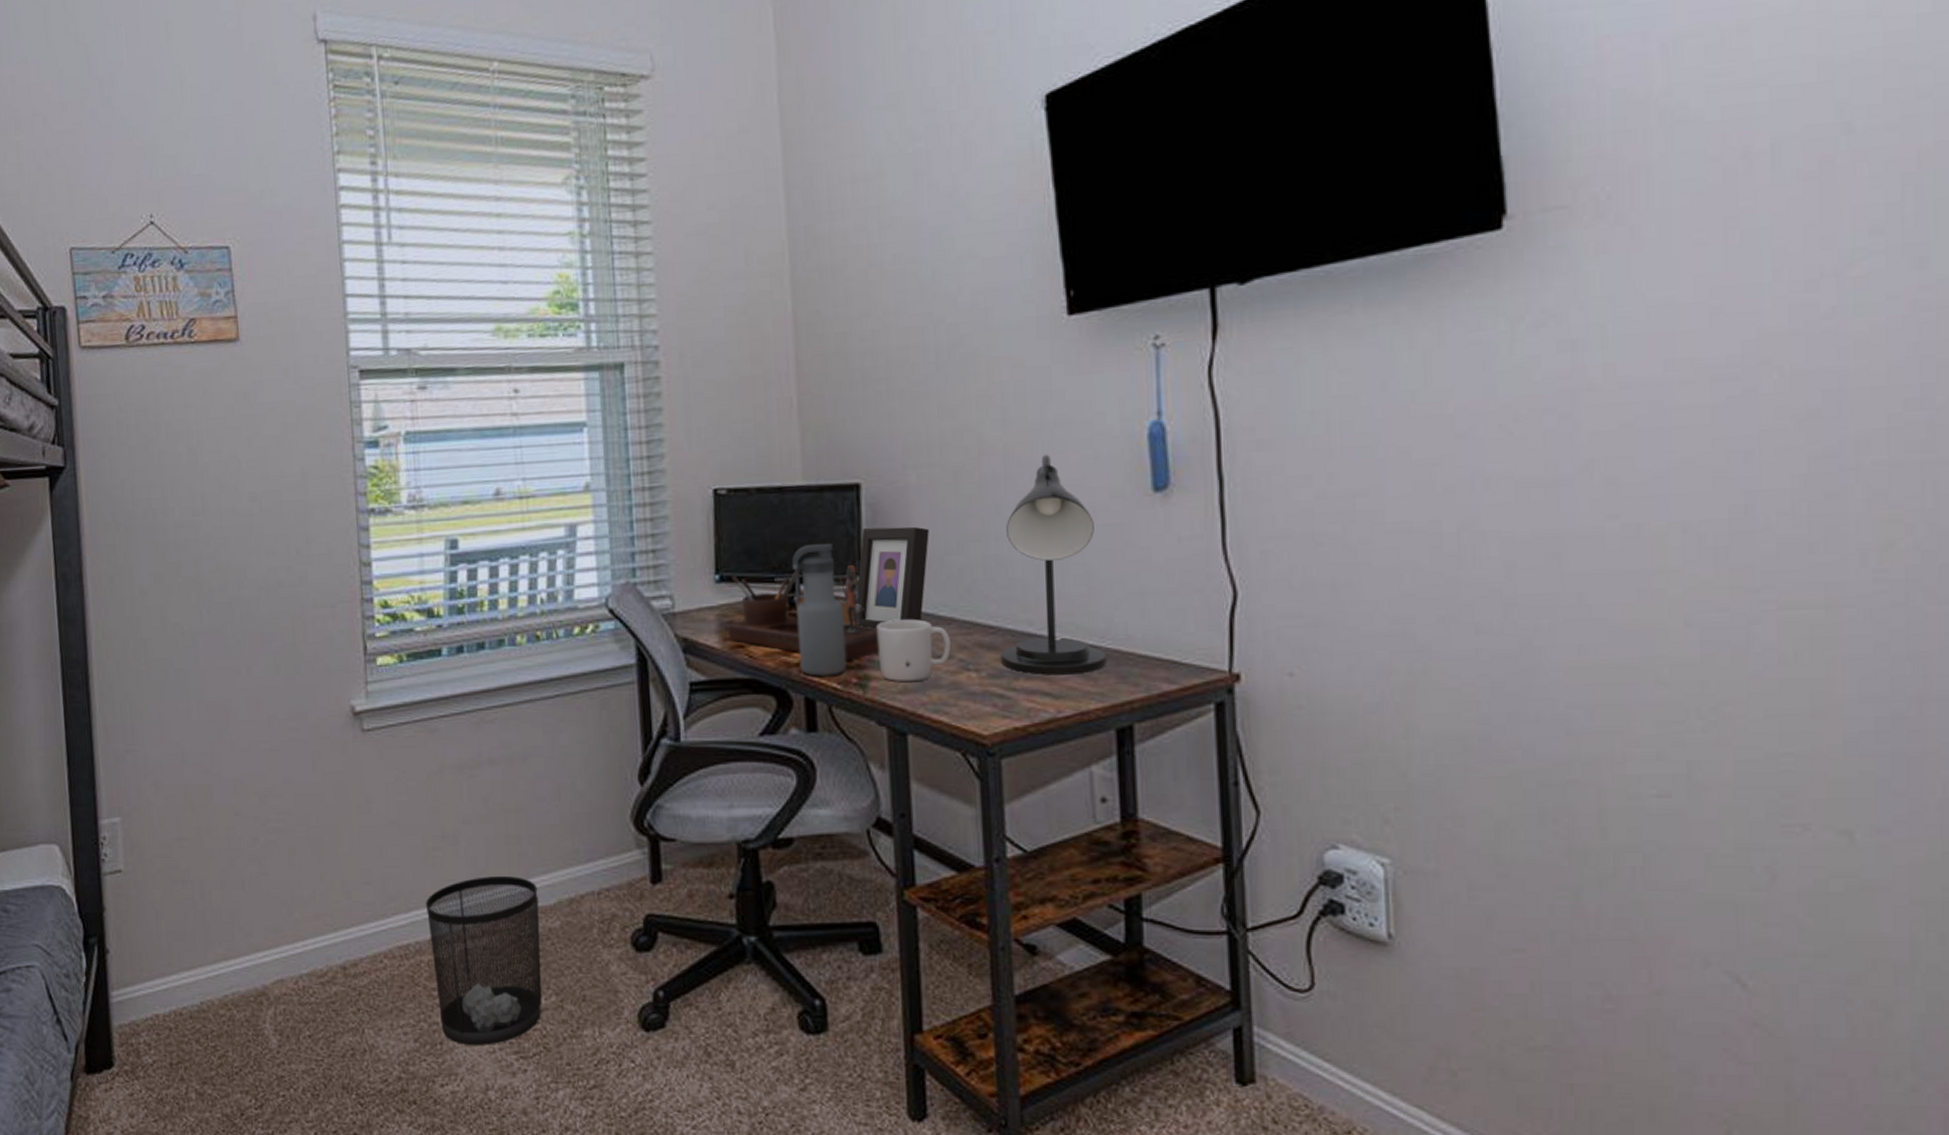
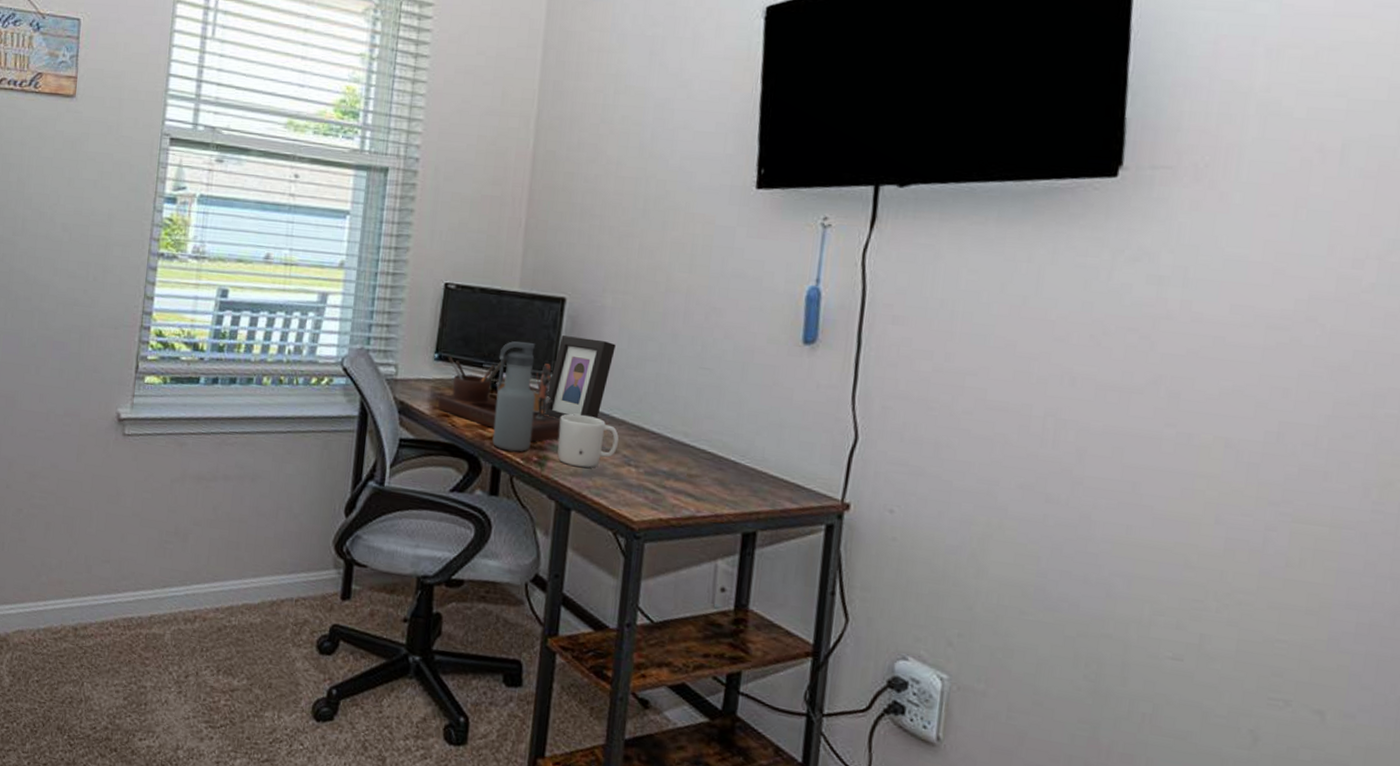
waste bin: present [425,876,542,1045] -> none [148,571,247,712]
desk lamp: present [1000,454,1106,675] -> none [656,298,751,483]

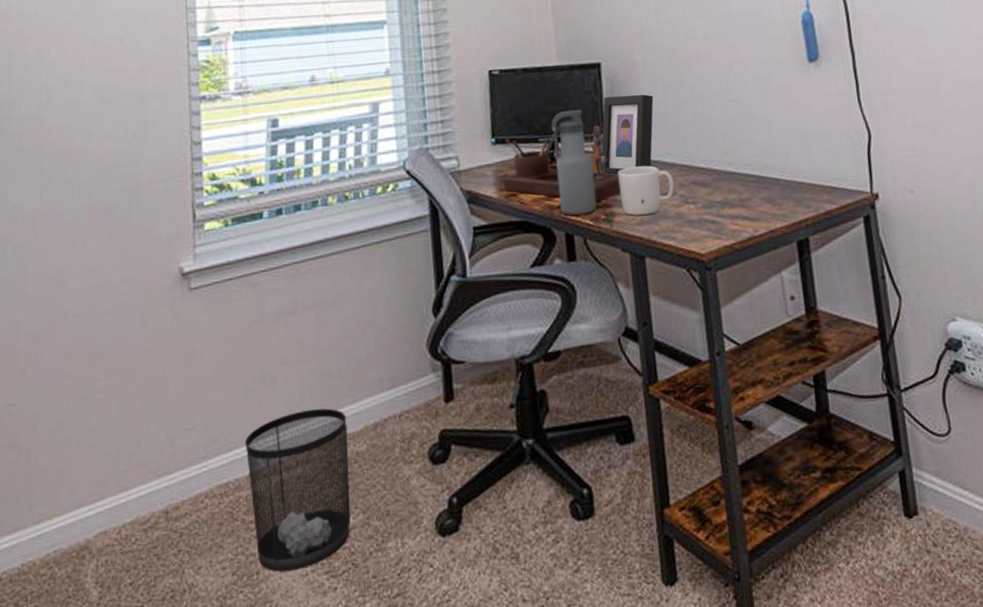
waste bin: none [148,571,247,712] -> present [244,408,351,572]

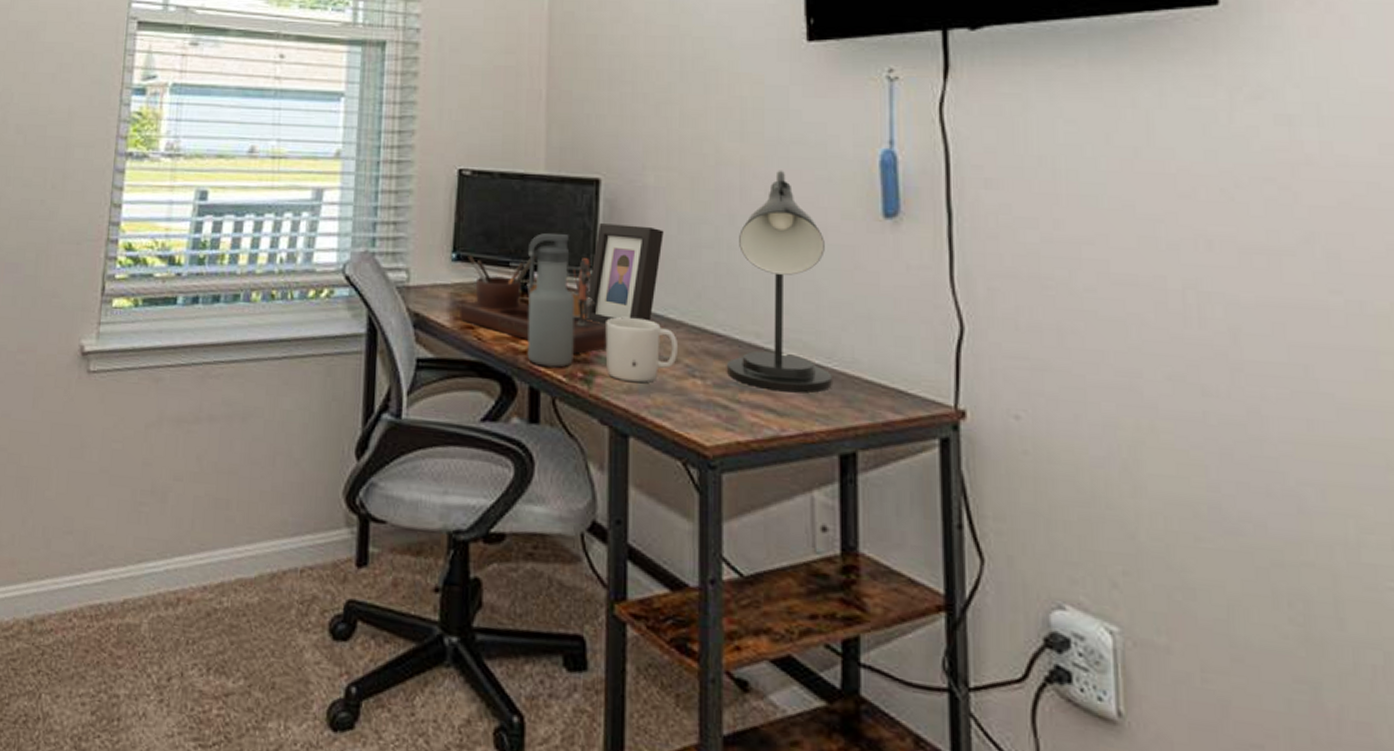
waste bin: present [244,408,351,572] -> none [121,539,240,728]
desk lamp: none [708,37,786,203] -> present [726,170,832,393]

